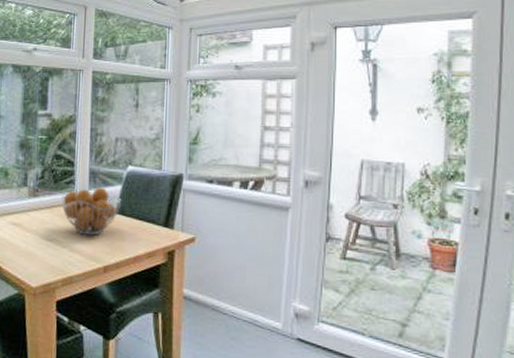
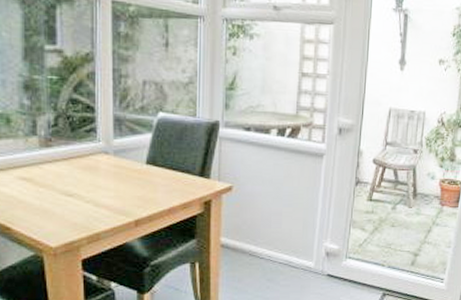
fruit basket: present [61,187,122,236] -> none [81,136,153,188]

